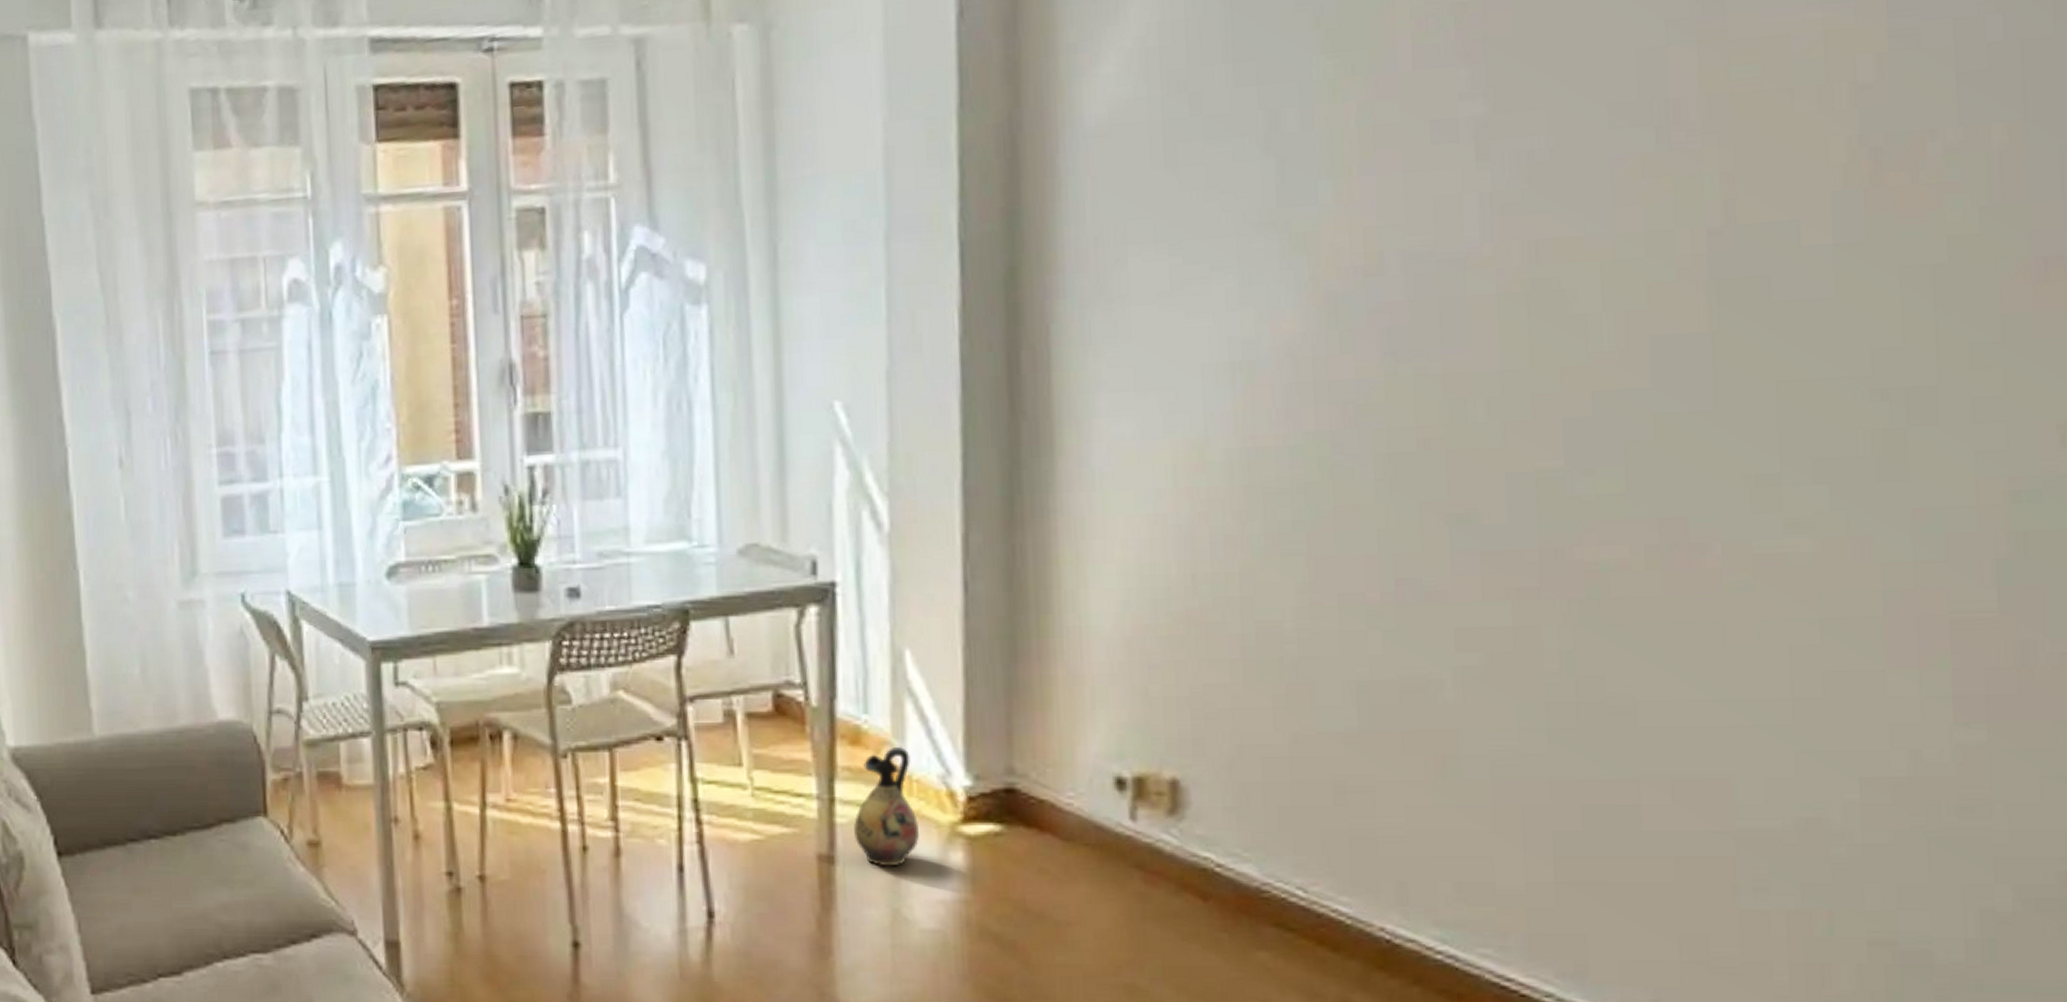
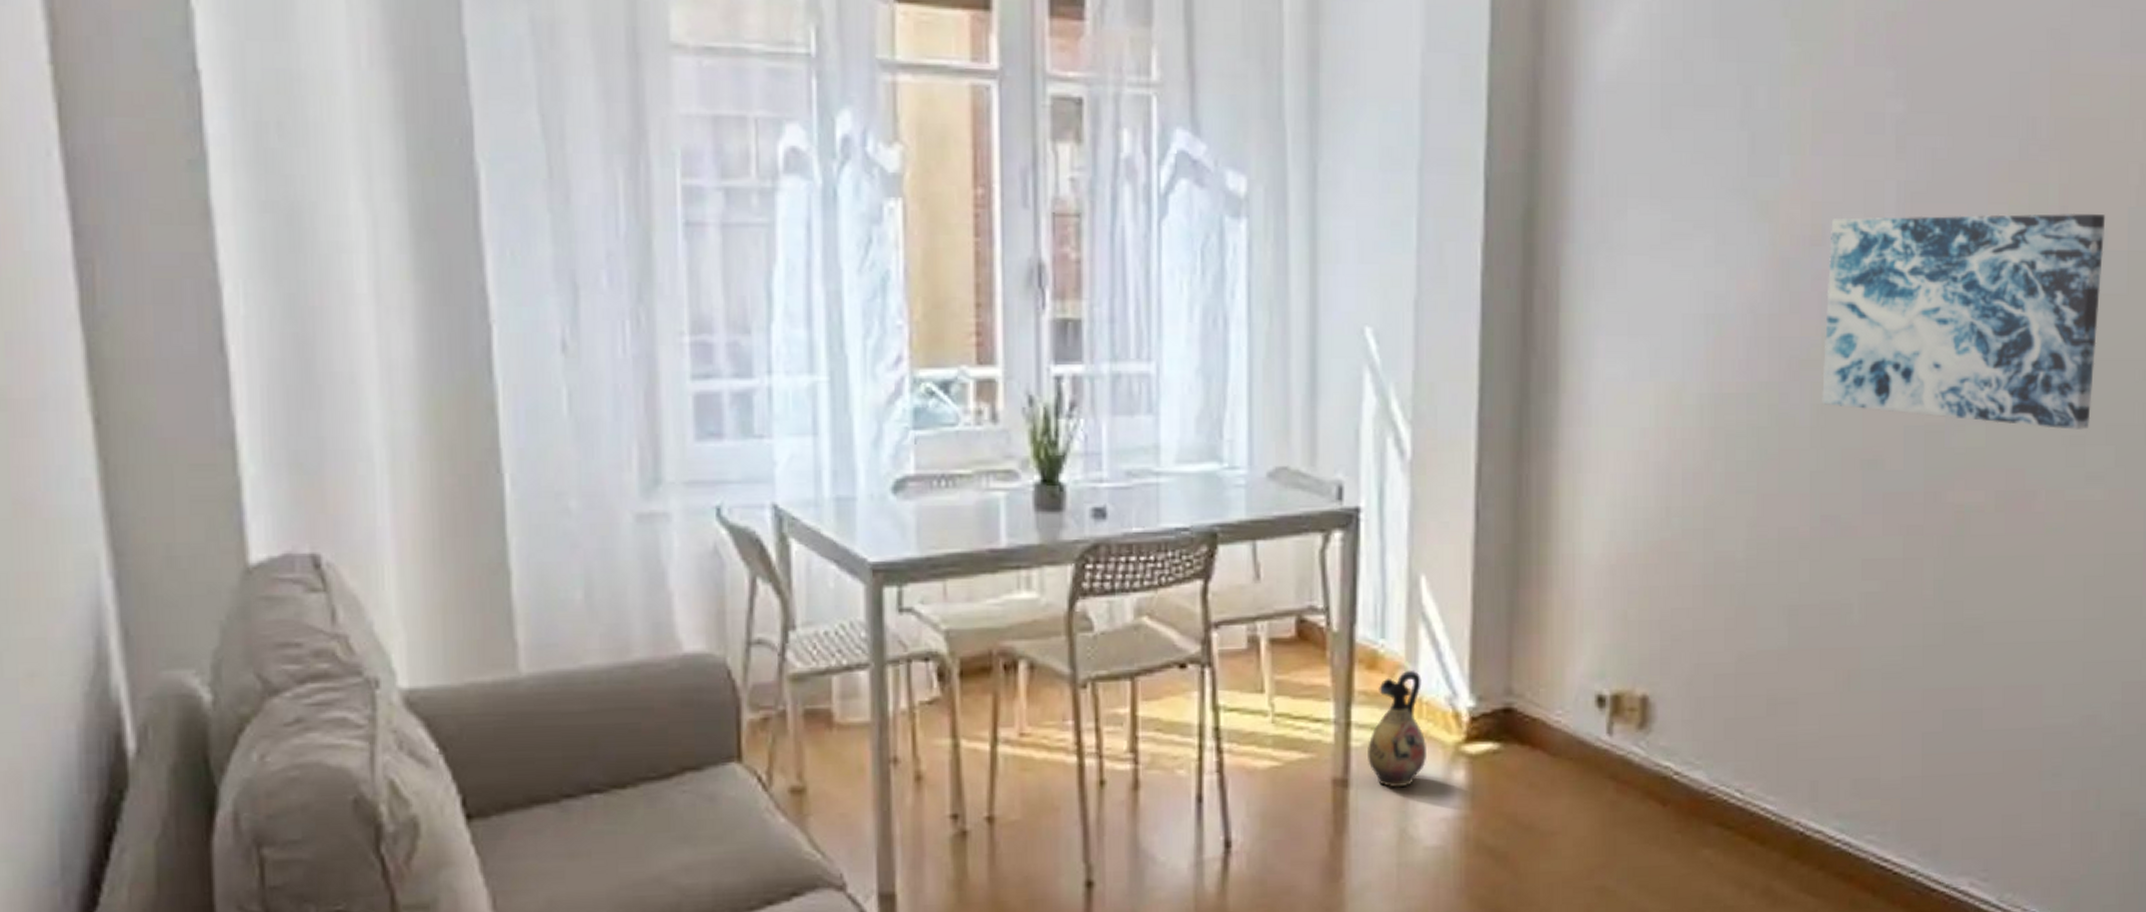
wall art: none [1388,203,1796,468] -> present [1822,213,2106,430]

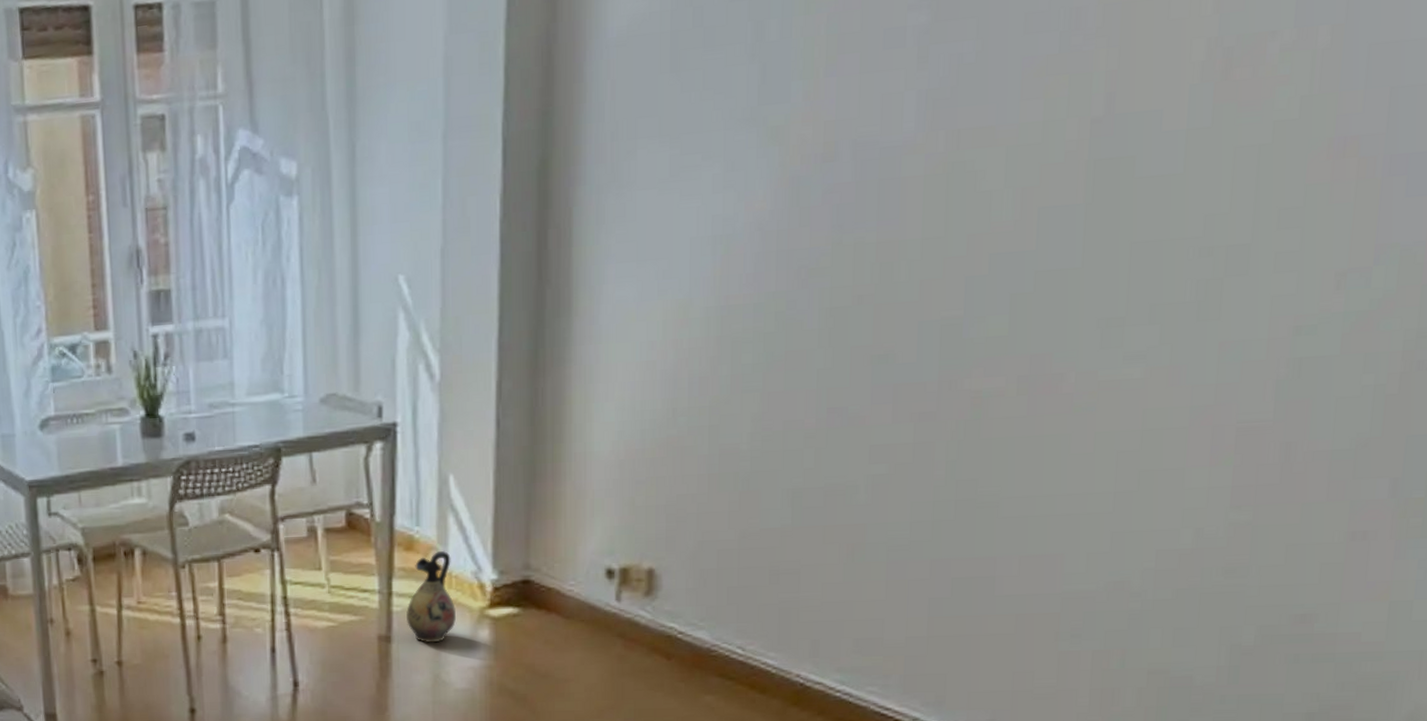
wall art: present [1822,213,2106,430] -> none [831,95,1161,313]

